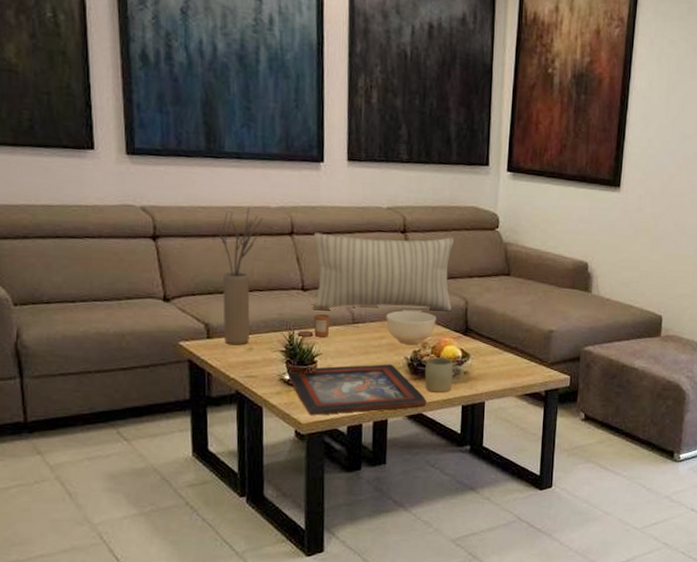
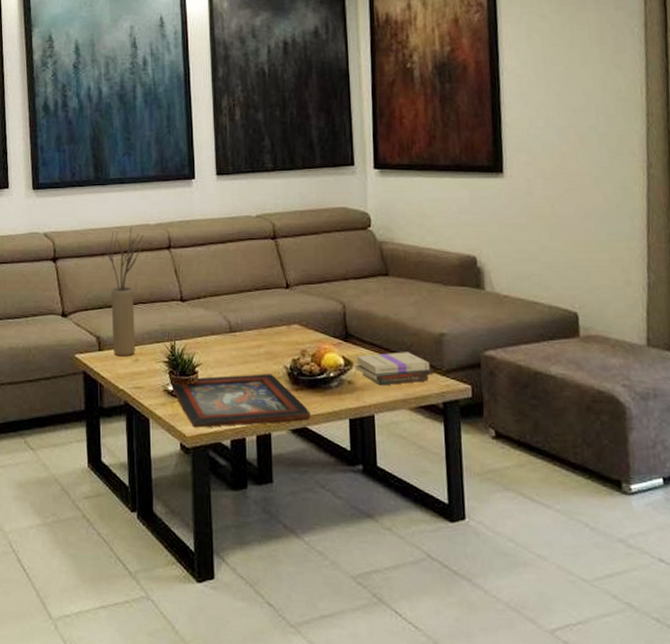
candle: present [297,314,330,337] -> none [178,324,209,347]
pillow: present [312,232,454,312] -> none [189,240,329,320]
bowl: present [386,310,436,344] -> none [262,317,314,352]
mug: present [424,356,464,392] -> none [305,364,348,404]
books: none [471,346,540,376] -> present [355,352,434,386]

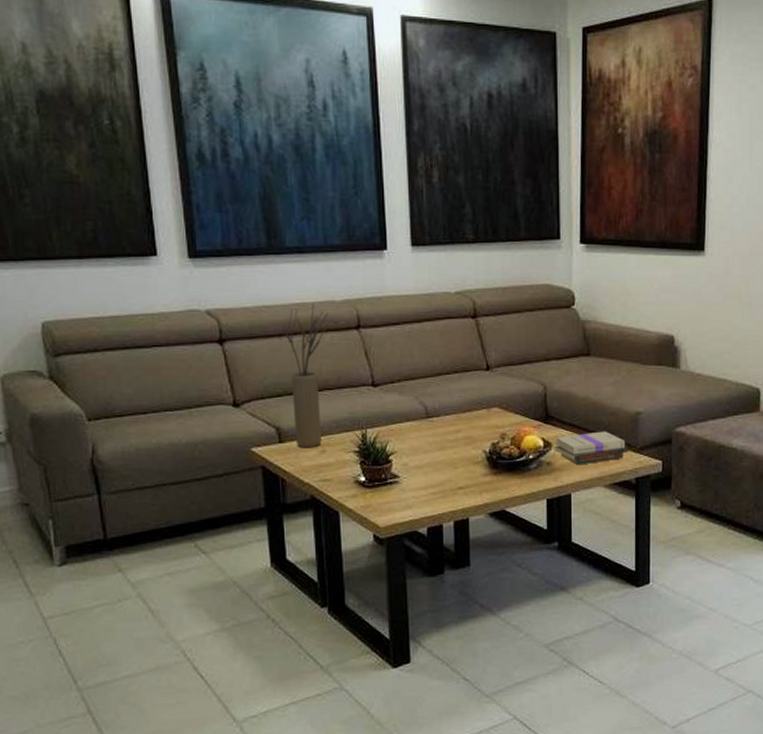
decorative tray: present [170,374,311,428] -> none [361,459,509,518]

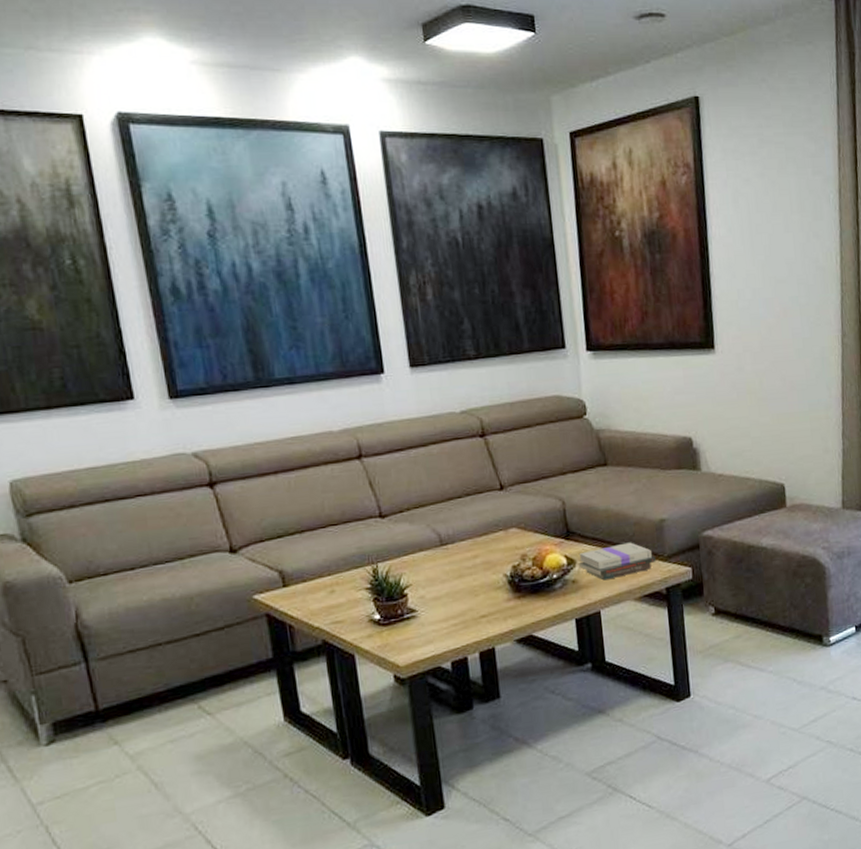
vase: present [283,303,329,448] -> none [278,435,330,591]

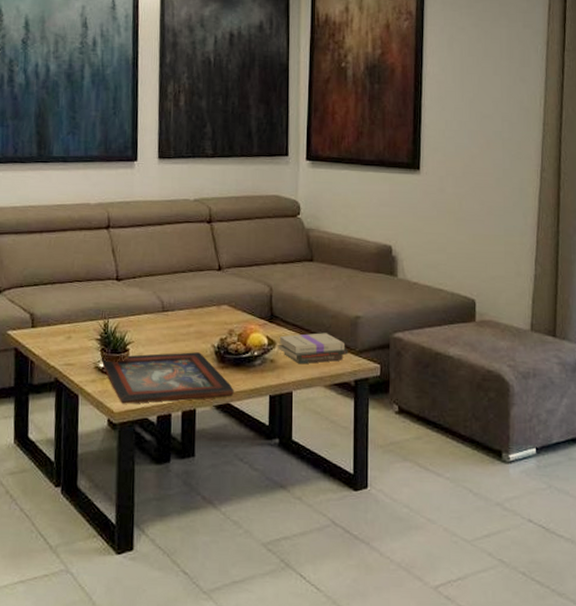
decorative tray: none [375,585,536,656] -> present [101,352,234,404]

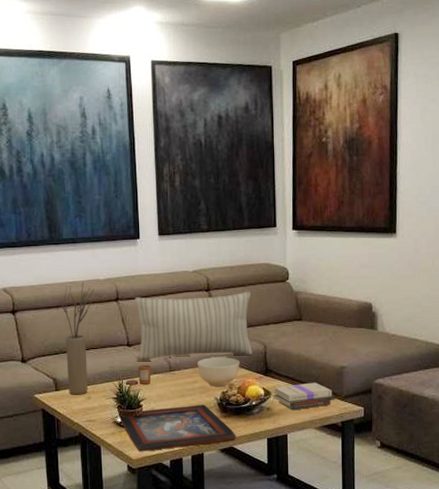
vase: none [44,205,84,334] -> present [60,281,95,395]
candle: none [111,303,142,325] -> present [125,365,152,385]
pillow: none [125,225,257,299] -> present [134,292,253,362]
bowl: none [194,298,242,332] -> present [197,357,240,386]

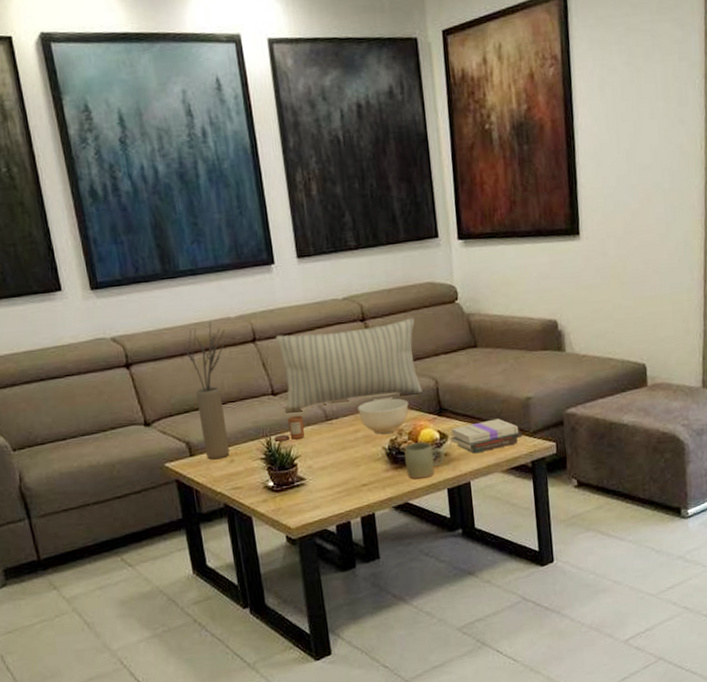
decorative tray: present [118,405,236,452] -> none [269,456,411,519]
mug: none [232,395,267,428] -> present [404,441,445,479]

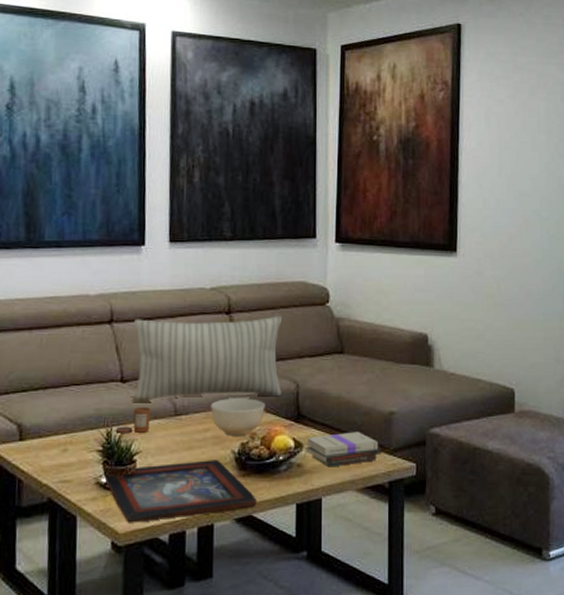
vase: present [184,321,230,460] -> none [34,296,82,447]
decorative tray: none [269,456,411,519] -> present [103,460,257,523]
mug: present [404,441,445,479] -> none [253,448,297,490]

